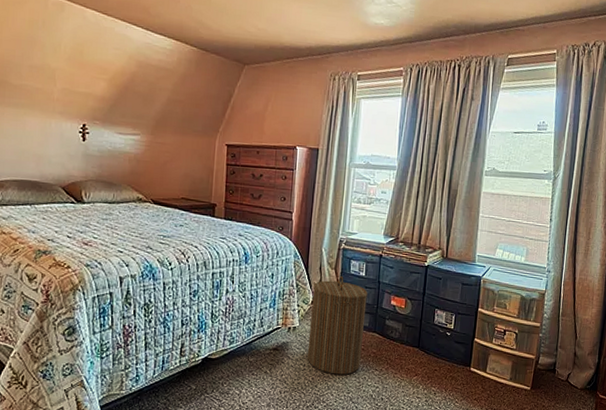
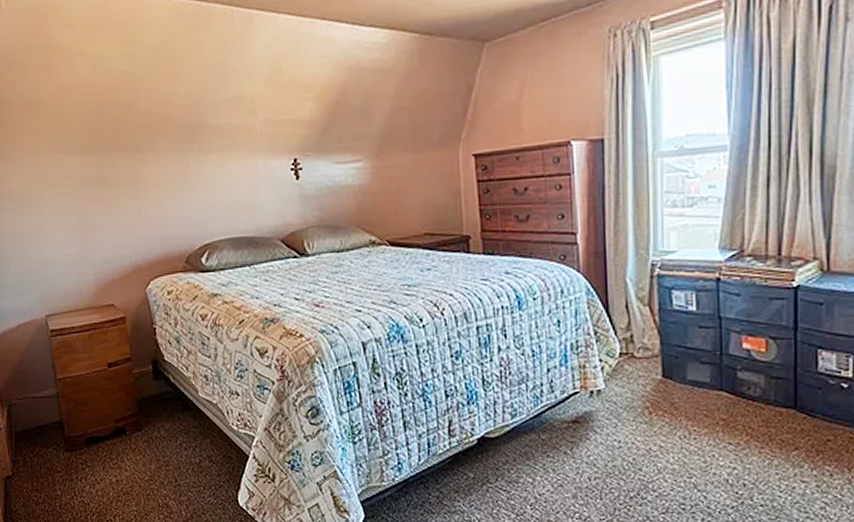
laundry hamper: present [307,276,368,375] -> none [620,315,704,452]

